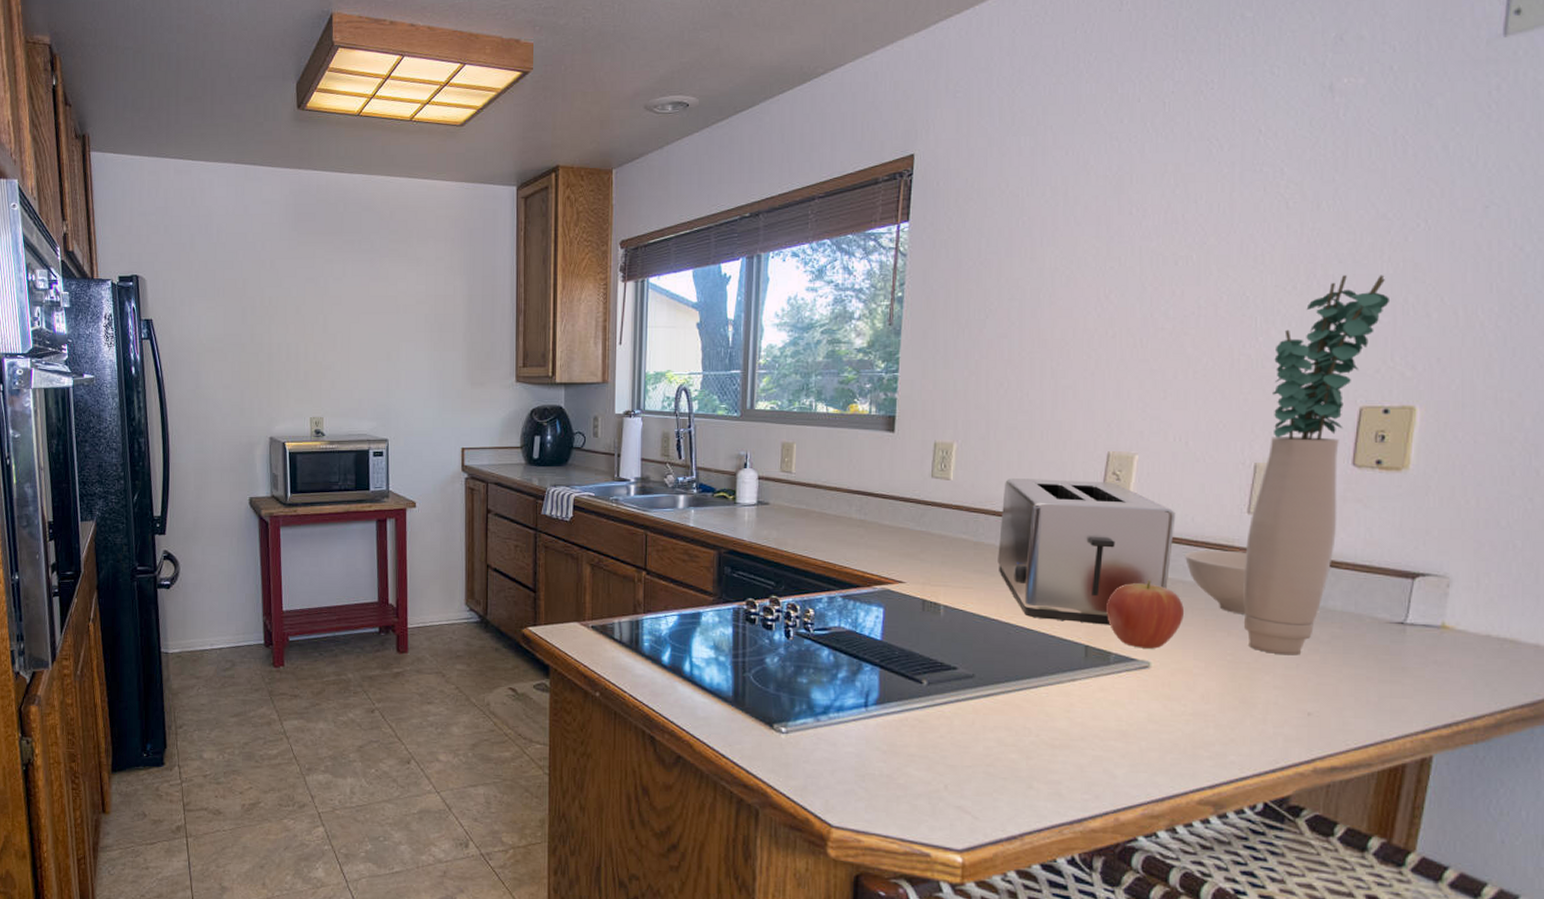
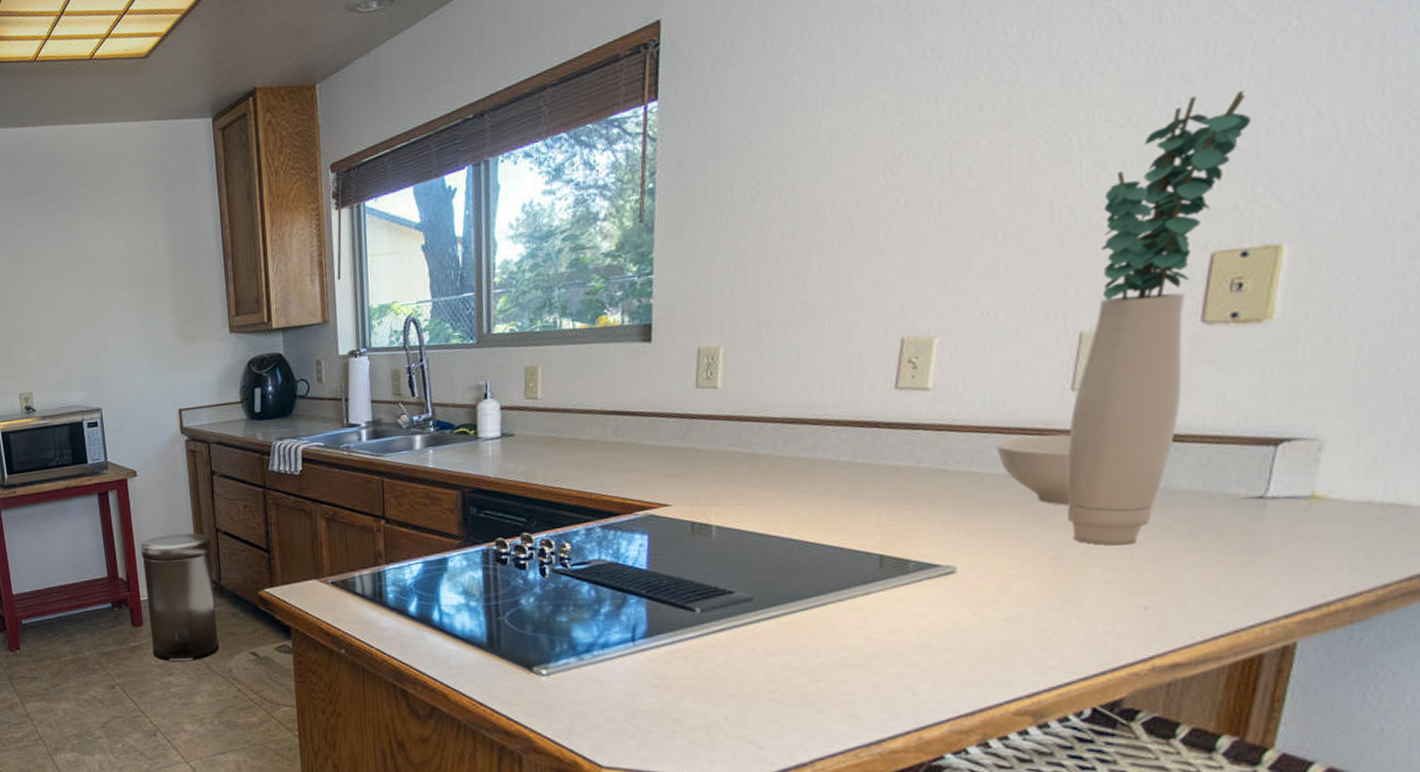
pedal bin: none [412,566,481,692] -> present [140,533,219,663]
toaster: present [998,478,1176,625] -> none [775,371,984,531]
fruit: present [1107,580,1184,649] -> none [904,476,995,553]

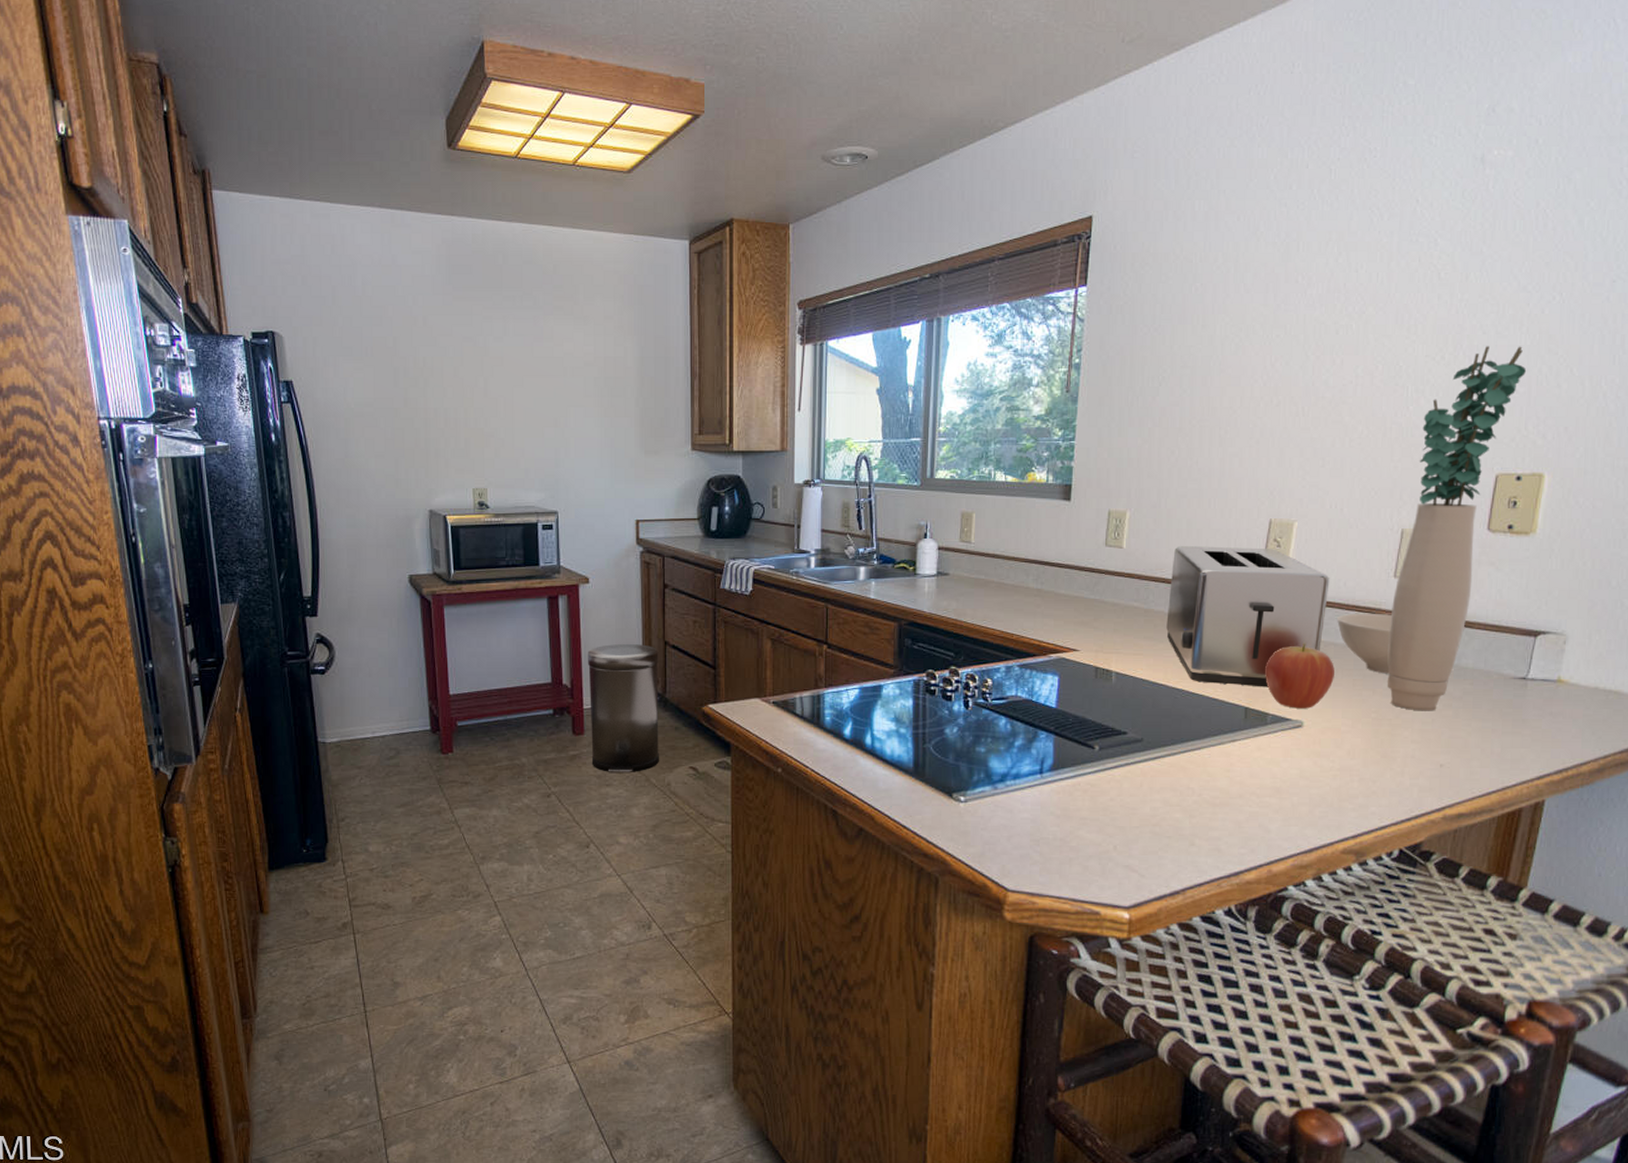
toaster: none [775,371,984,531] -> present [1166,546,1330,687]
fruit: none [904,476,995,553] -> present [1265,643,1334,709]

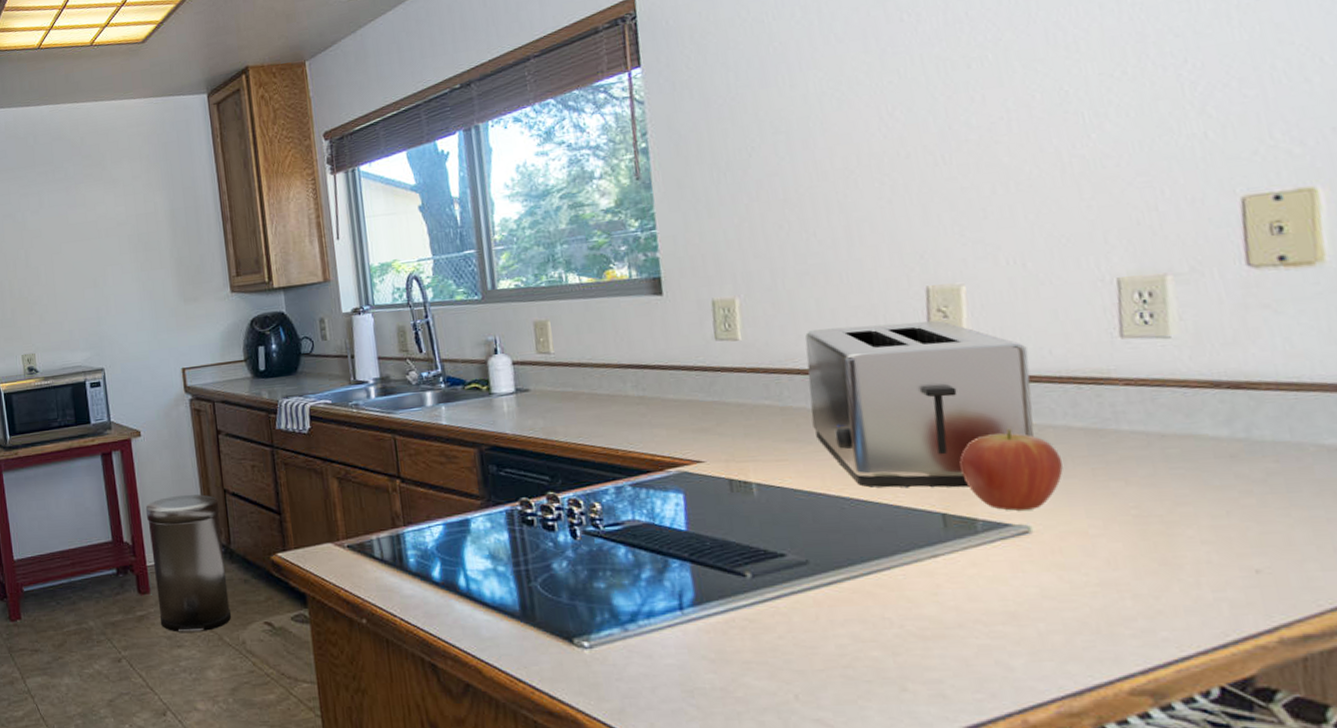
bowl: present [1336,613,1392,674] -> none [1047,383,1145,458]
vase: present [1387,346,1527,711] -> none [1115,42,1253,502]

